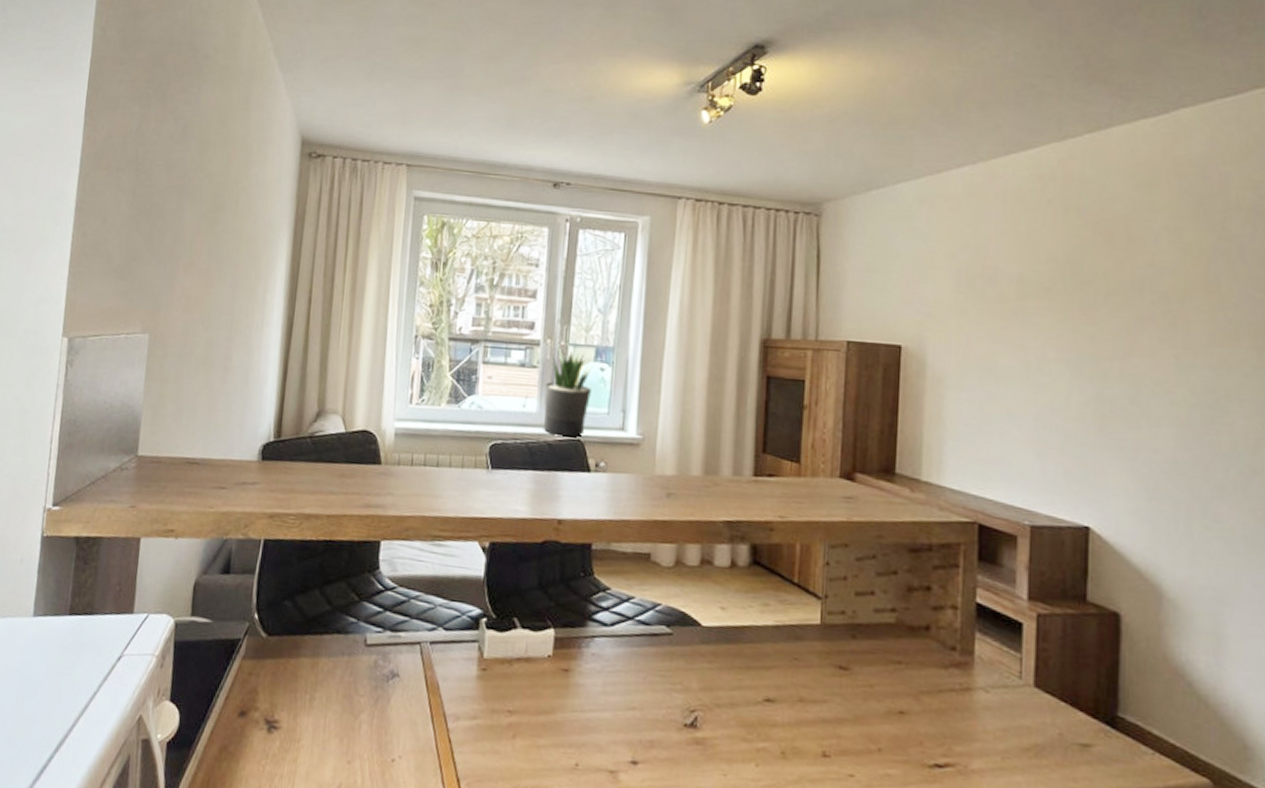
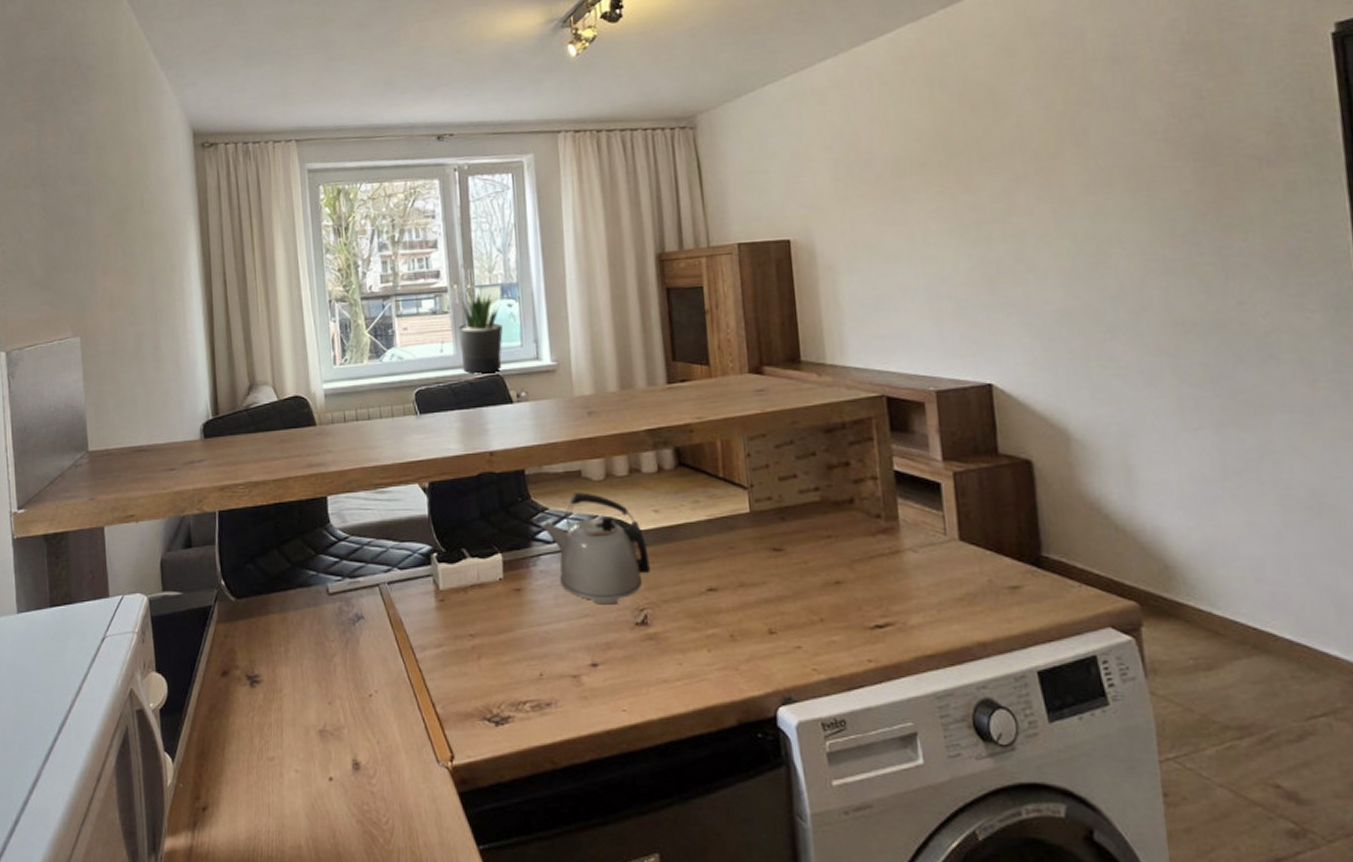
kettle: none [600,576,709,701] -> present [541,492,651,605]

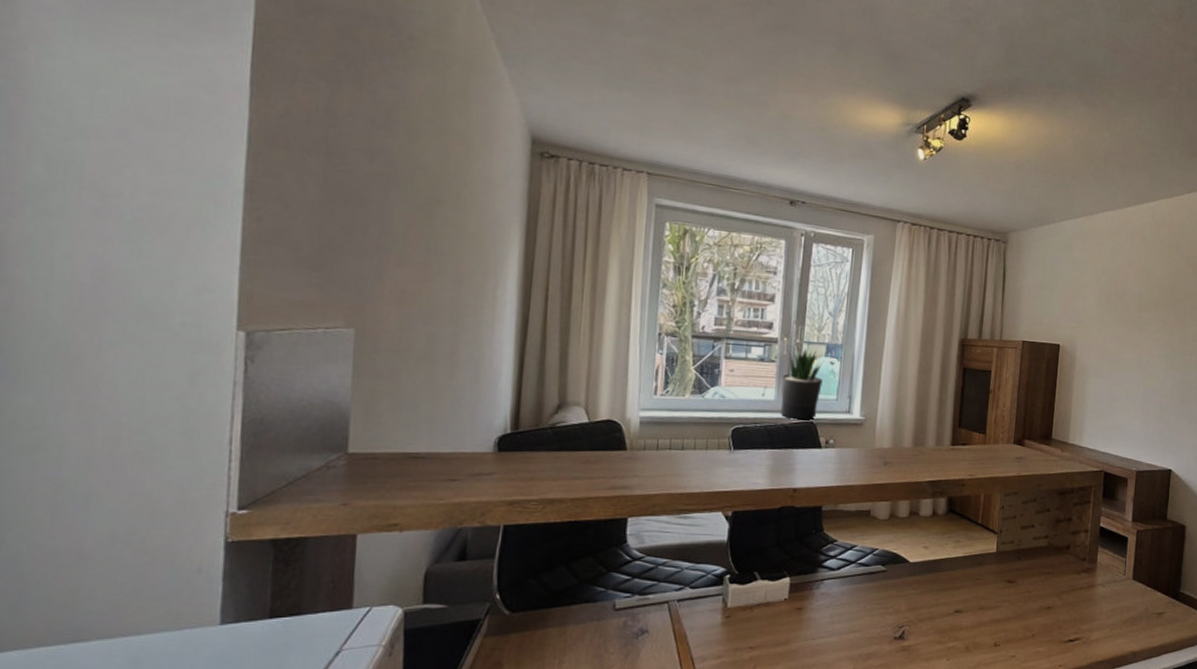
kettle: present [541,492,651,605] -> none [828,529,914,622]

